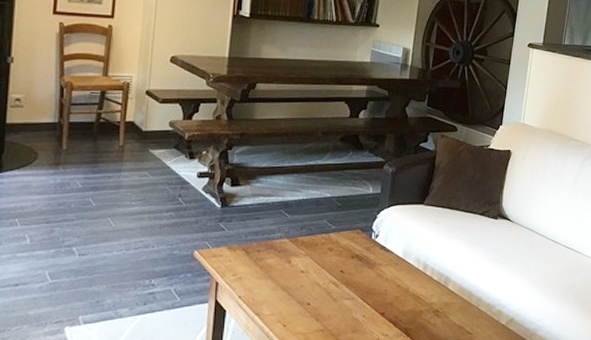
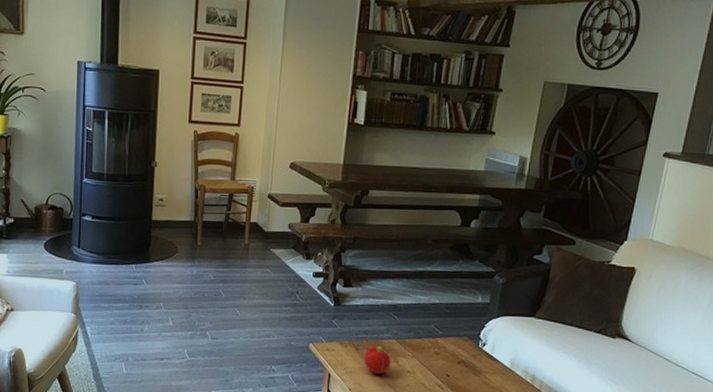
fruit: none [254,246,283,278] -> present [364,345,391,374]

